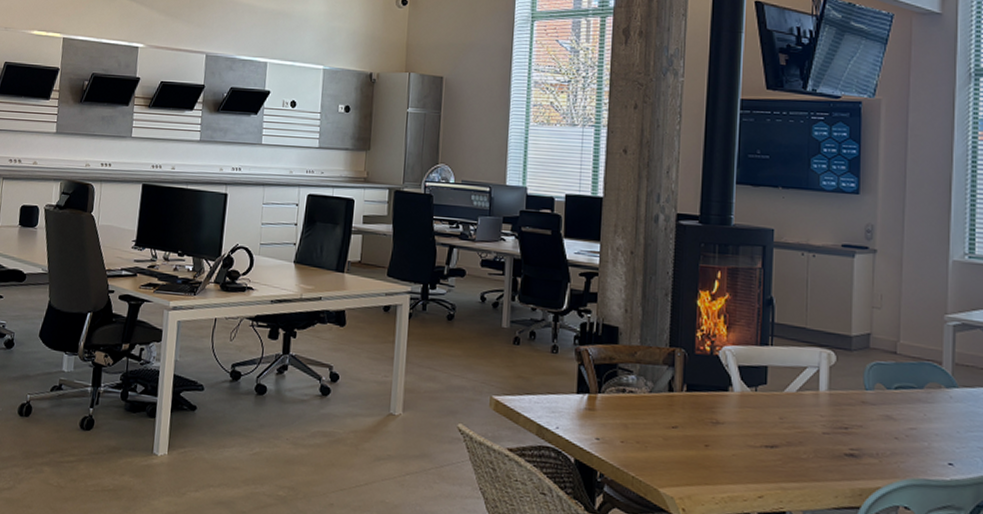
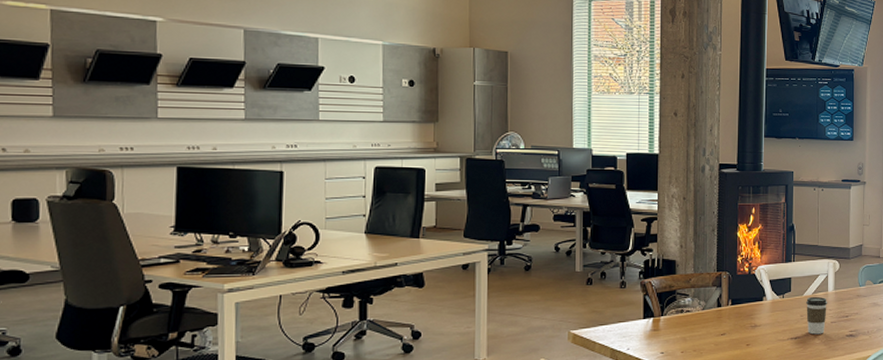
coffee cup: none [787,394,819,447] -> present [806,296,828,335]

